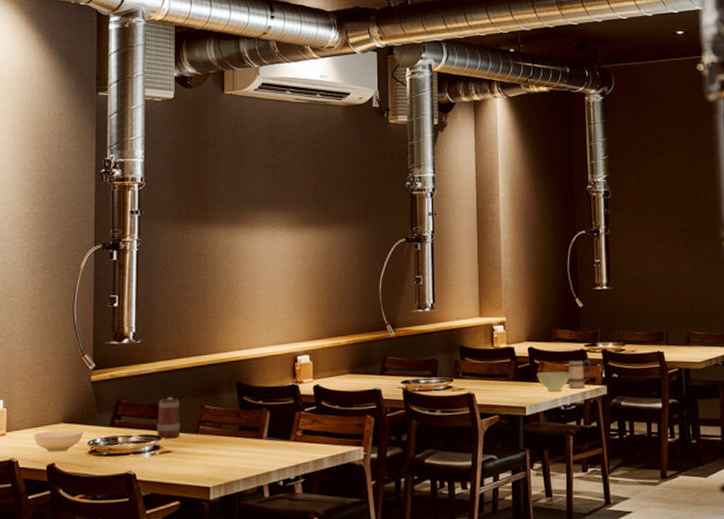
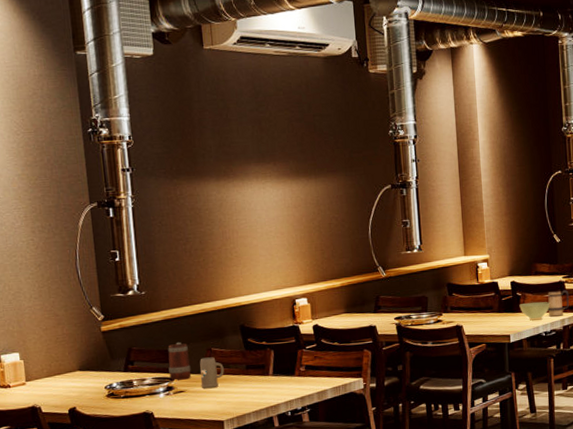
bowl: present [33,430,84,452] -> none [52,376,100,398]
beer mug: none [189,415,215,451] -> present [200,357,224,389]

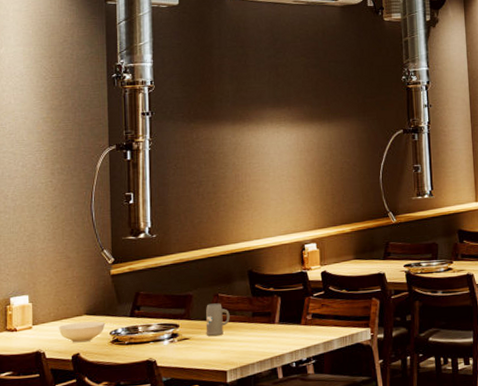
bowl: none [52,376,100,398] -> present [58,321,106,343]
beer mug: present [168,342,192,381] -> none [174,286,197,327]

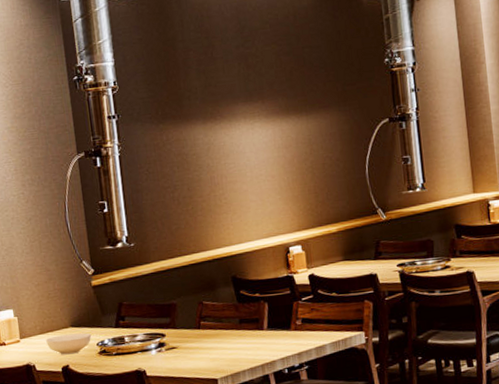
beer mug: present [205,303,230,337] -> none [191,311,217,345]

